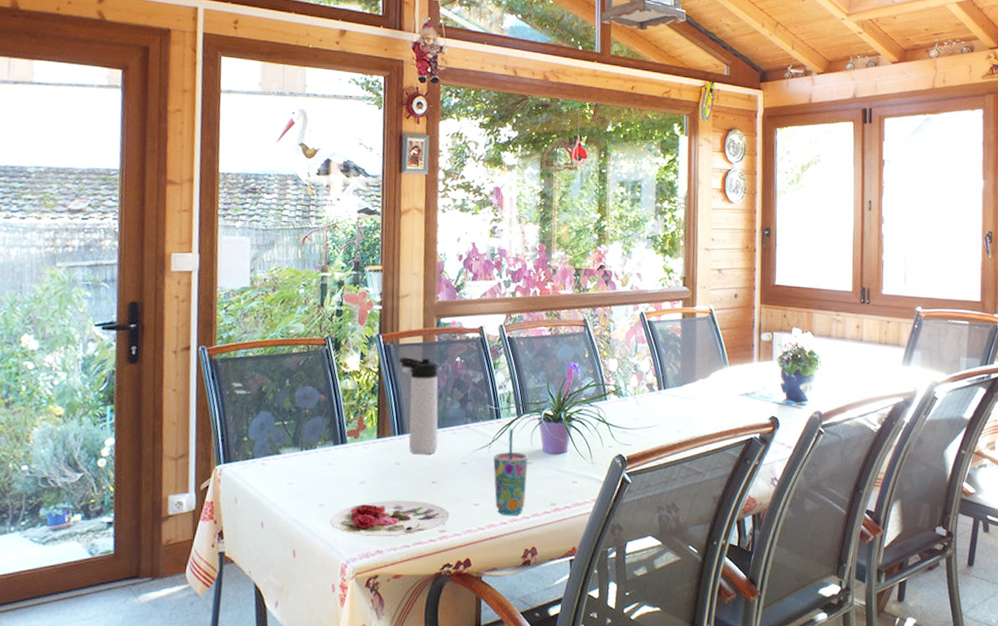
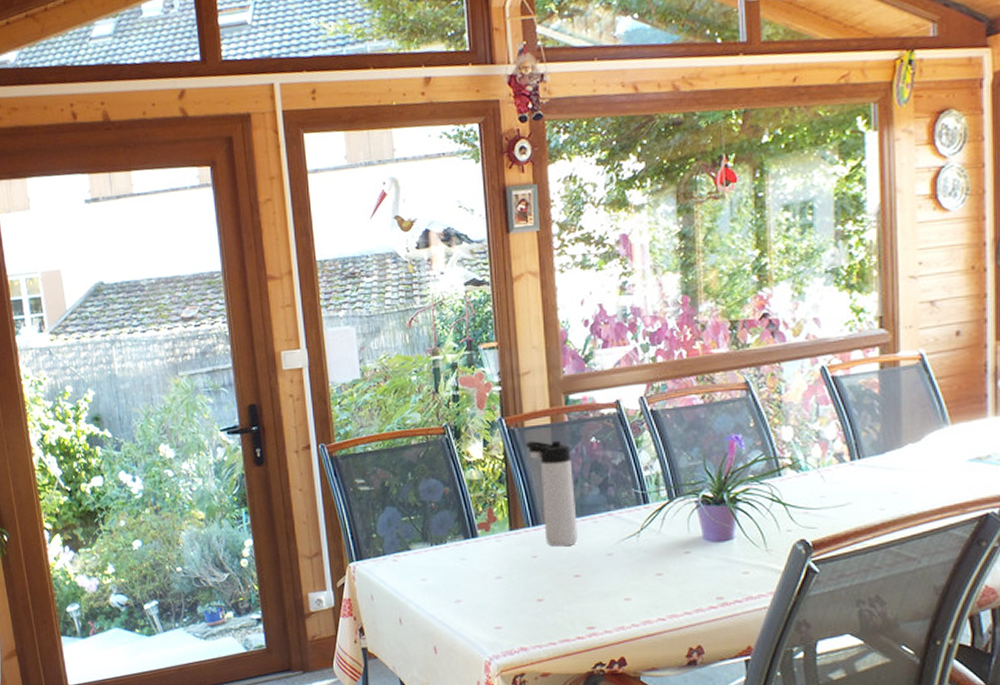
plate: present [331,500,450,538] -> none [470,595,598,634]
cup: present [493,428,528,516] -> none [644,514,686,612]

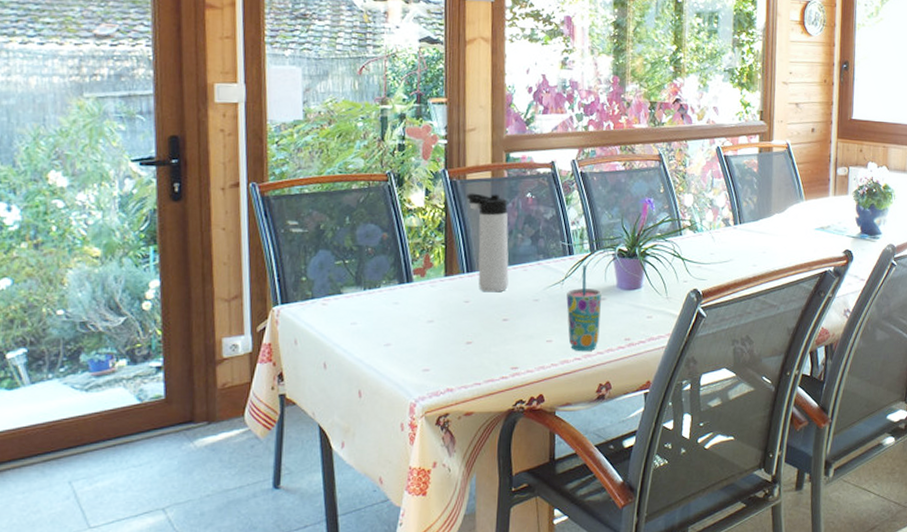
cup: none [644,514,686,612] -> present [566,264,601,352]

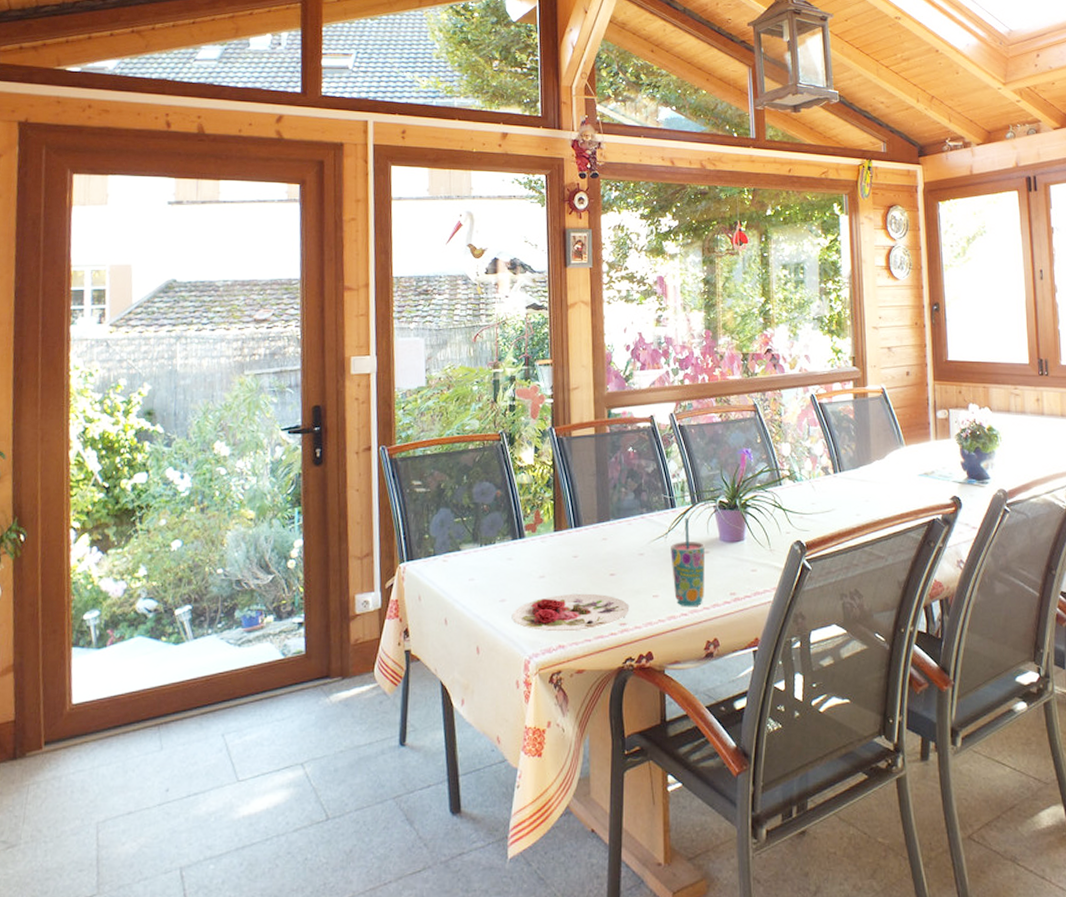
plate: none [398,338,522,376] -> present [513,593,630,632]
thermos bottle: present [465,193,509,293] -> none [571,449,614,547]

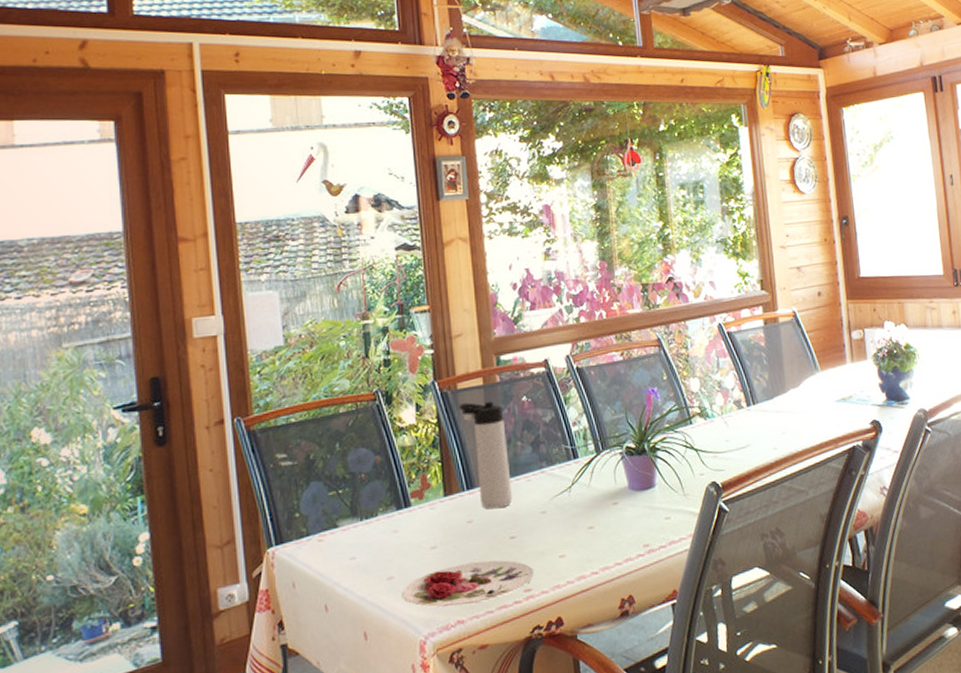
thermos bottle: none [571,449,614,547] -> present [458,401,512,510]
cup: present [671,517,705,607] -> none [575,467,616,565]

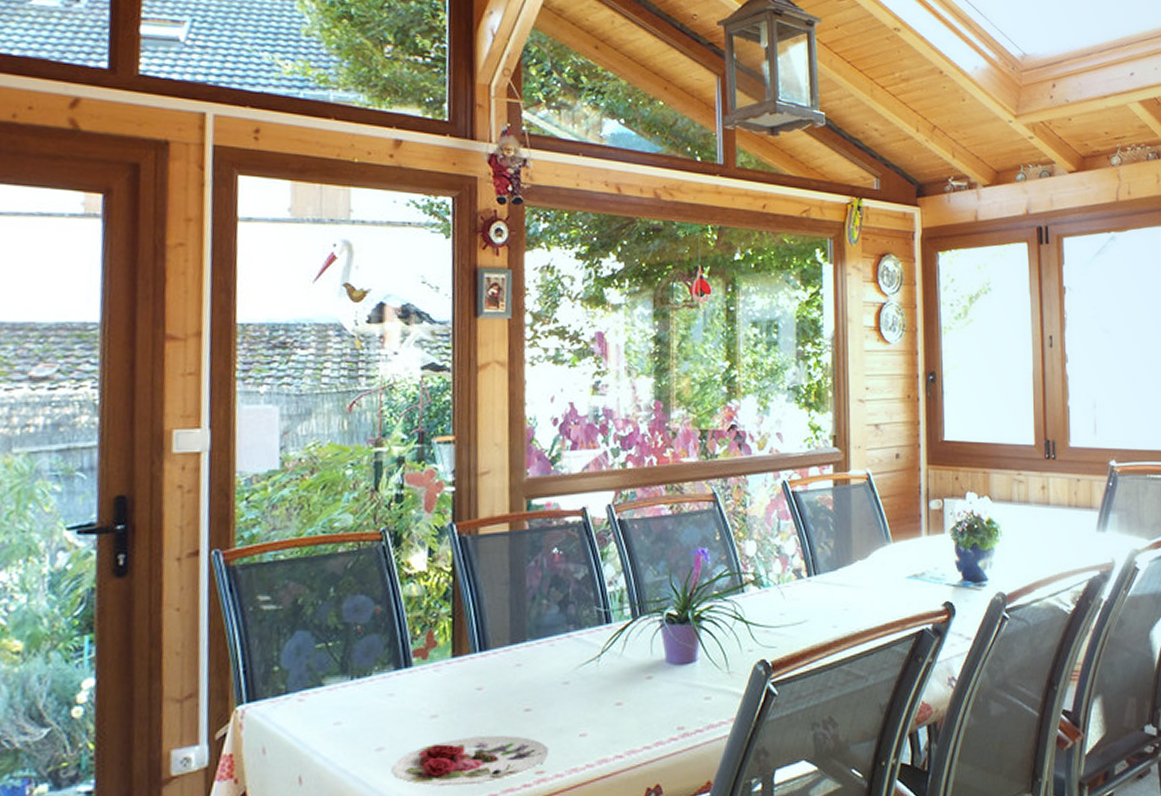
thermos bottle: present [458,401,512,510] -> none [478,551,532,676]

